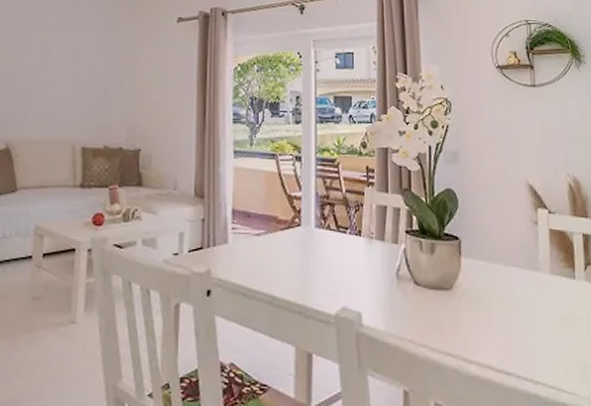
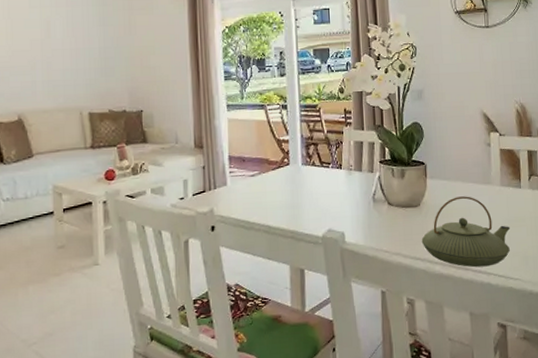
teapot: none [453,282,563,373] -> present [421,196,511,268]

